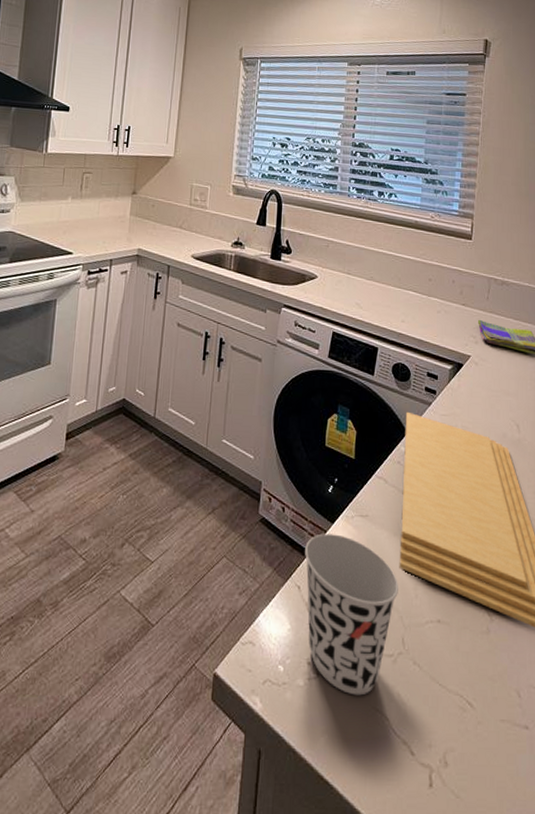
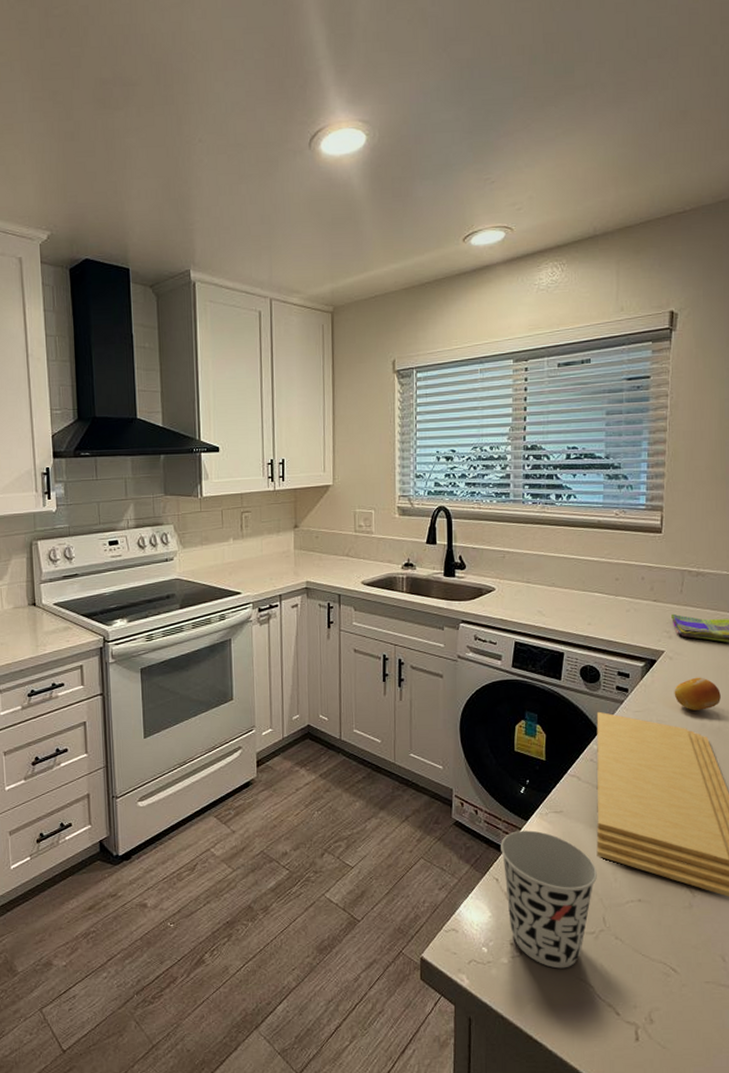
fruit: none [478,385,521,420] -> present [674,677,721,710]

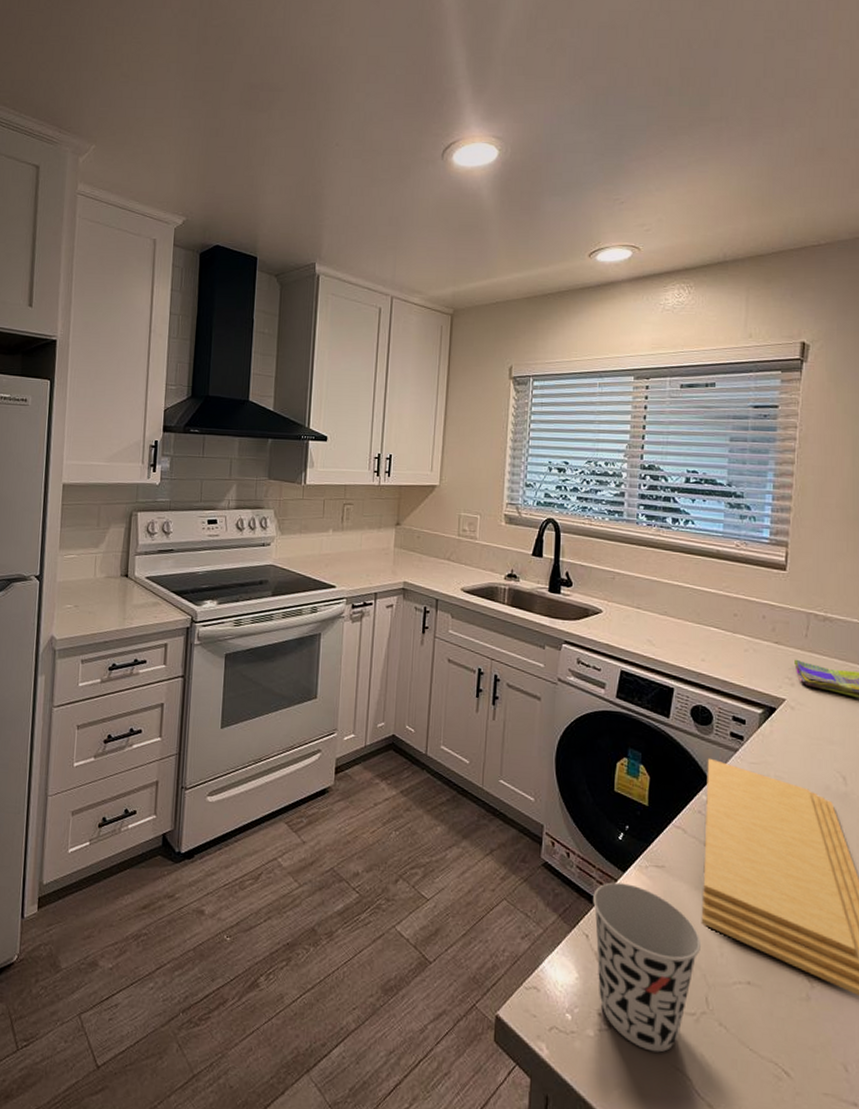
fruit: present [674,677,721,710] -> none [795,732,848,771]

